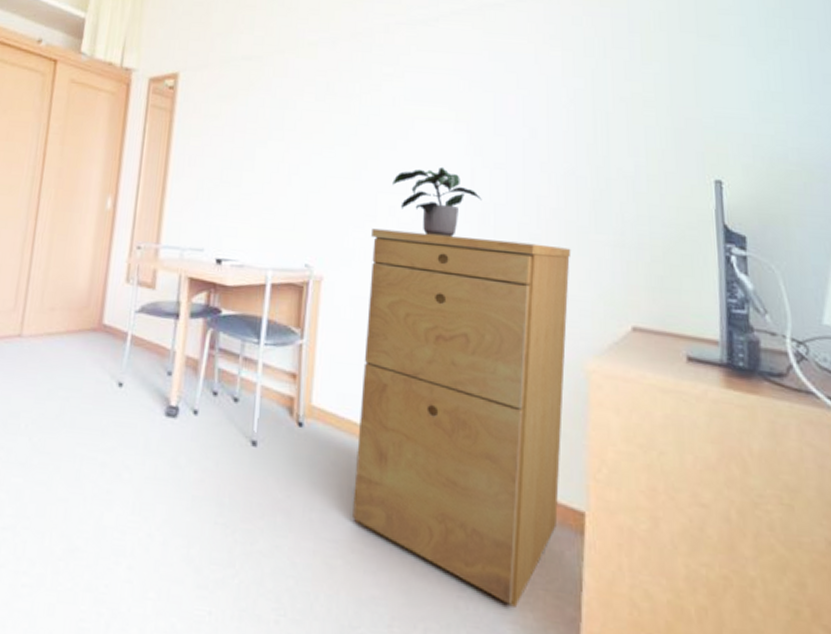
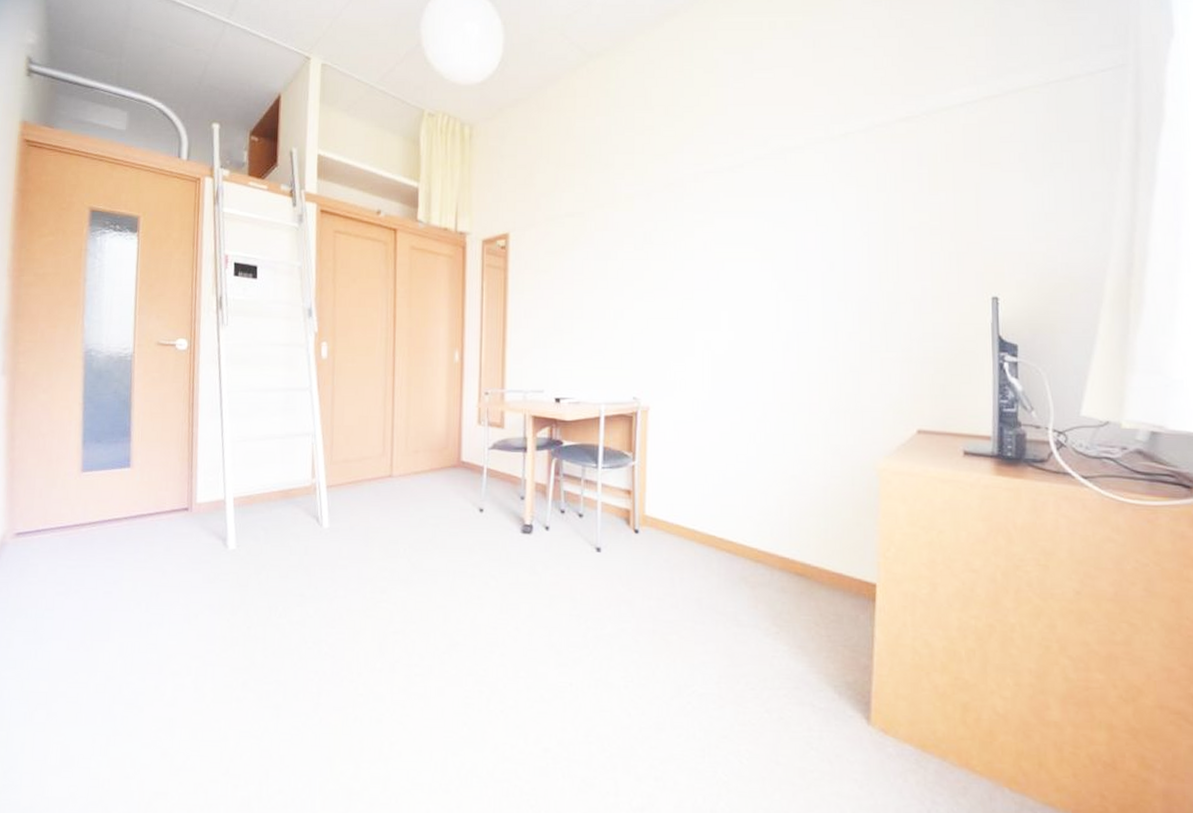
filing cabinet: present [353,228,571,608] -> none [684,362,865,661]
potted plant: present [392,166,482,237] -> none [707,302,786,364]

